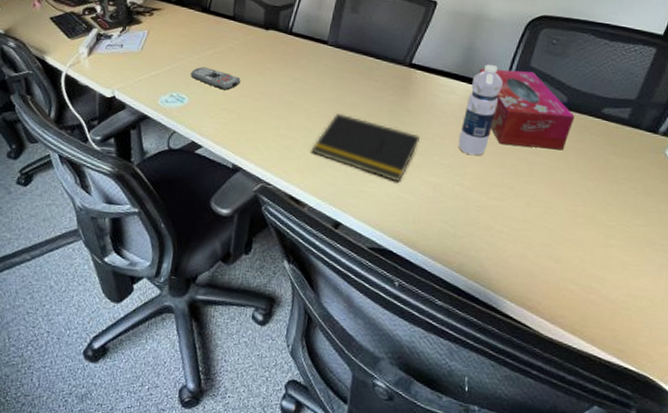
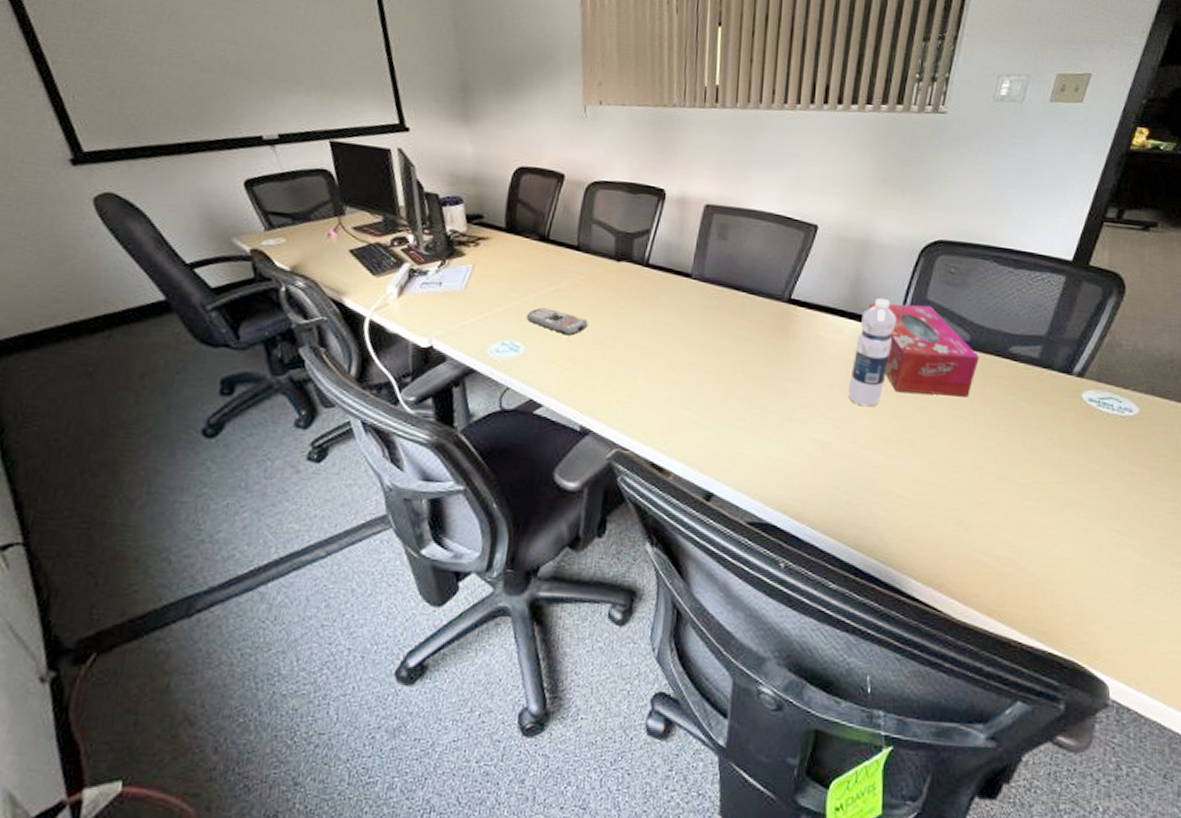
notepad: present [311,113,420,182] -> none [675,360,803,442]

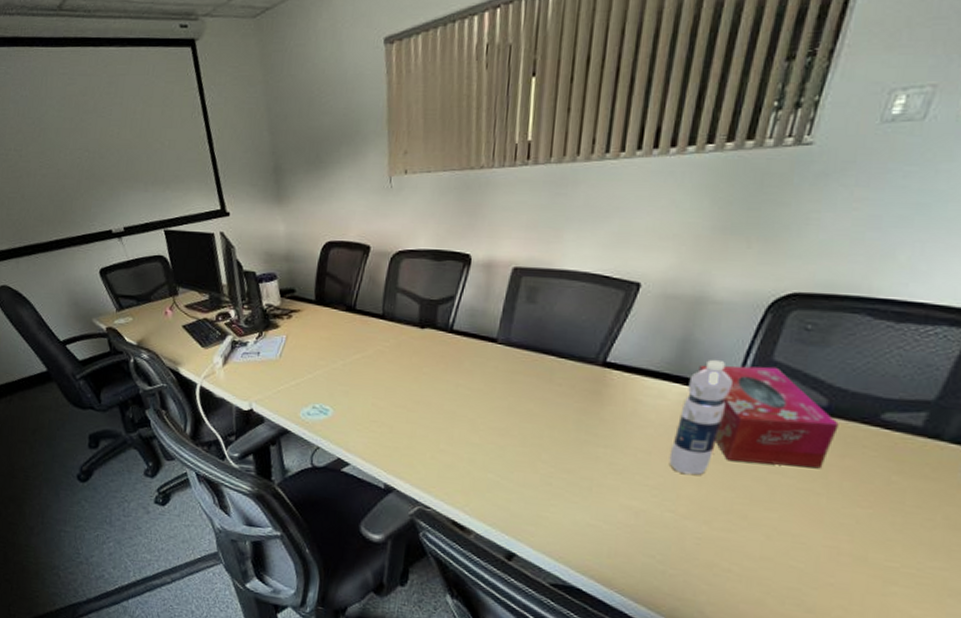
remote control: present [526,307,588,336] -> none [334,374,392,400]

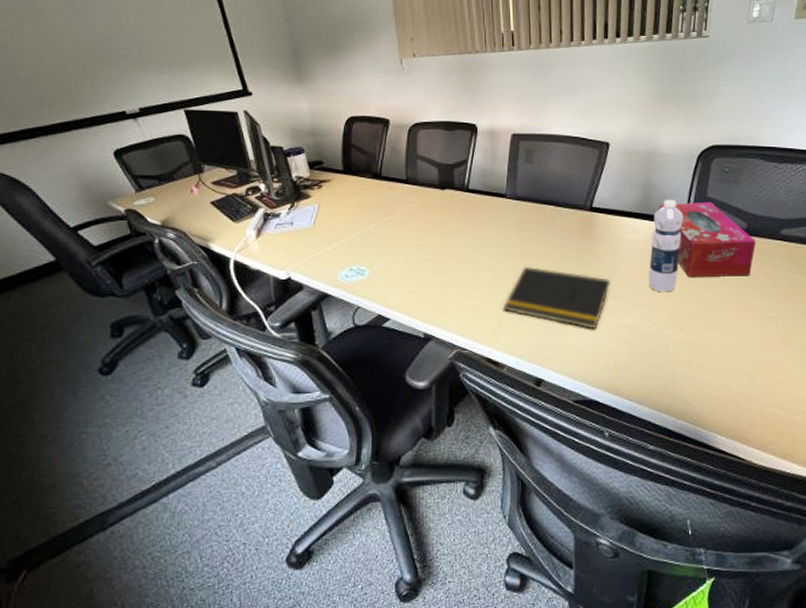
notepad: none [477,424,617,507] -> present [503,266,610,330]

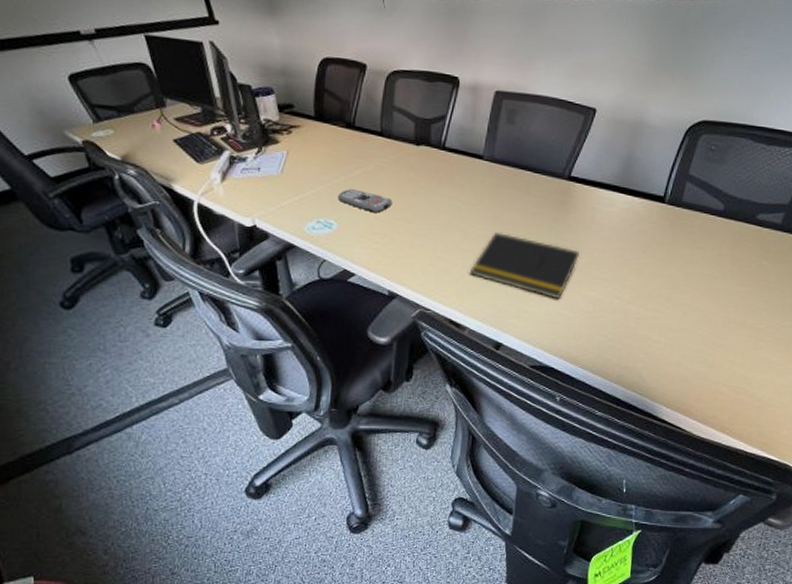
remote control: none [368,236,422,257] -> present [337,189,392,213]
water bottle: present [648,200,684,293] -> none [617,174,662,269]
tissue box: present [659,201,756,278] -> none [638,178,731,258]

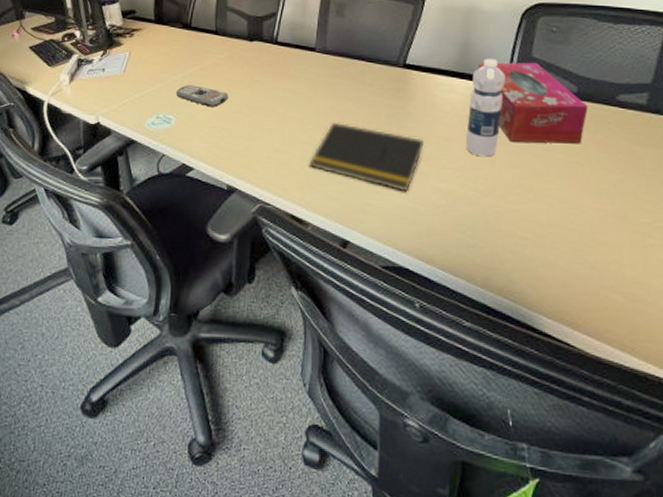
water bottle: none [617,174,662,269] -> present [465,59,505,157]
tissue box: none [638,178,731,258] -> present [478,62,588,144]

